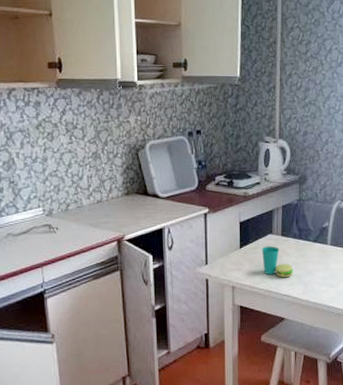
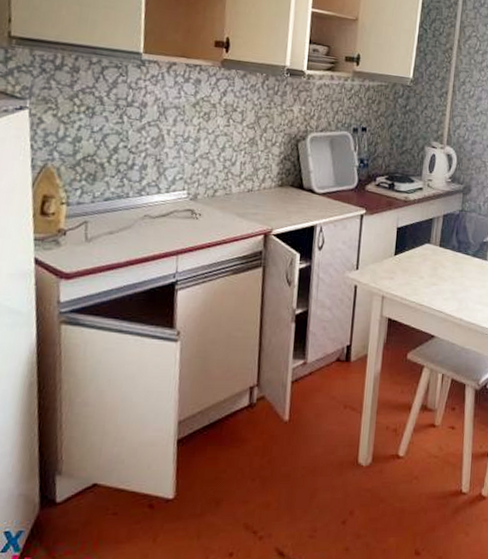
cup: present [262,246,294,278] -> none [417,256,449,292]

